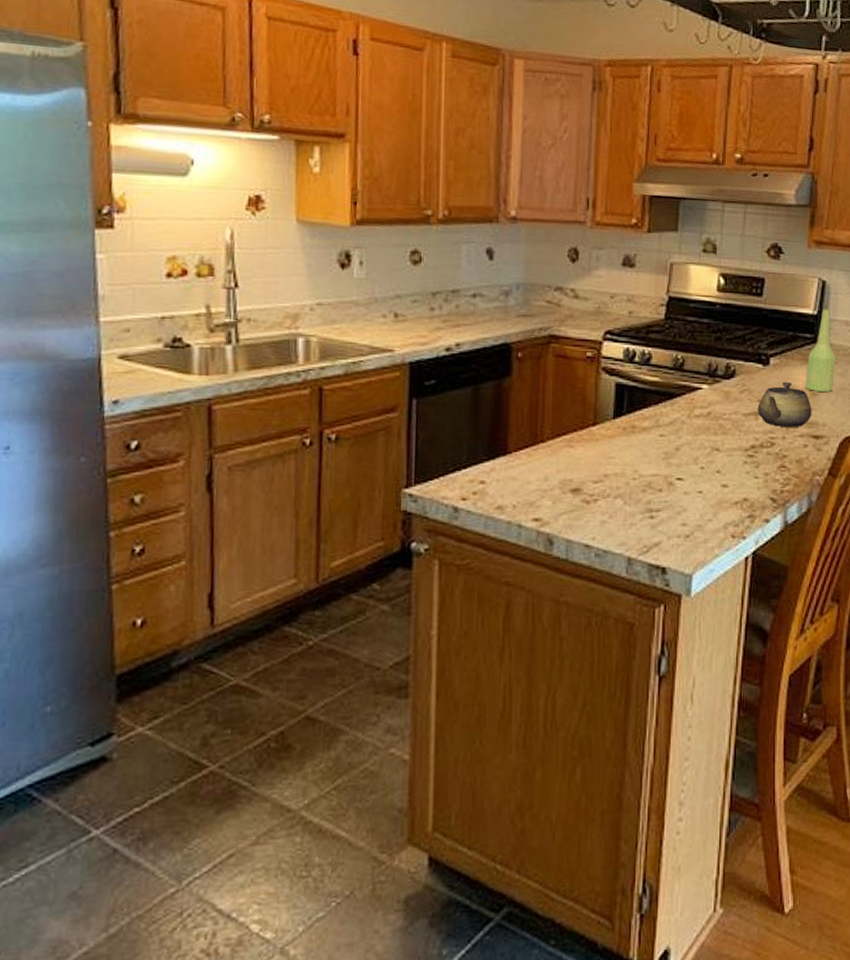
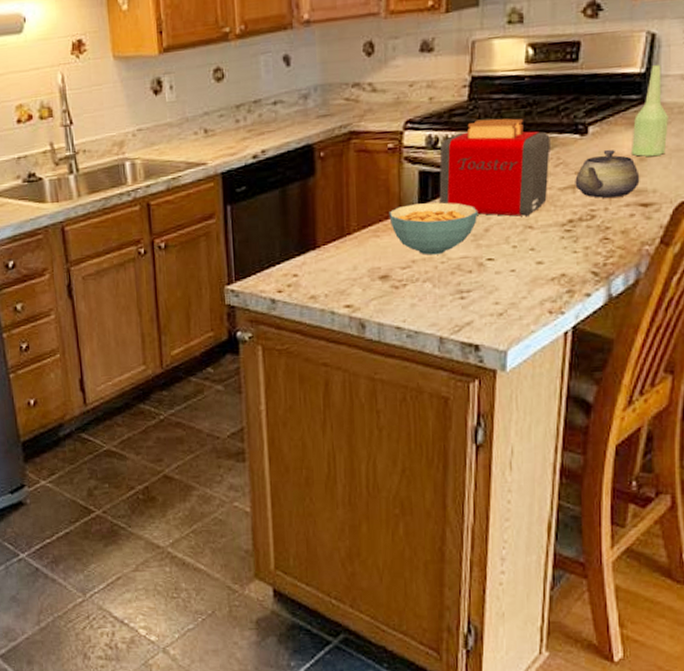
cereal bowl: none [584,416,670,470] -> present [389,202,479,255]
toaster: none [634,339,737,438] -> present [439,118,550,216]

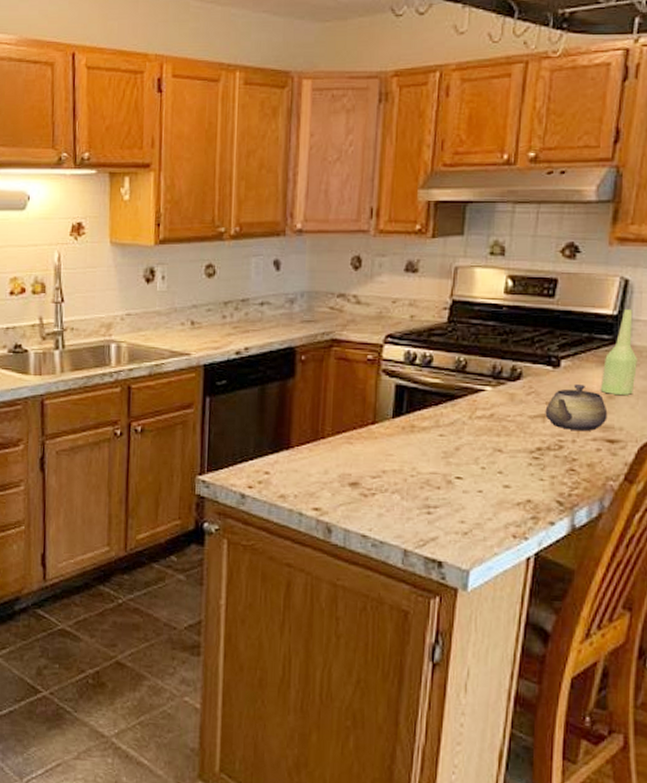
cereal bowl: present [389,202,479,255] -> none [363,416,451,468]
toaster: present [439,118,550,216] -> none [413,342,524,439]

